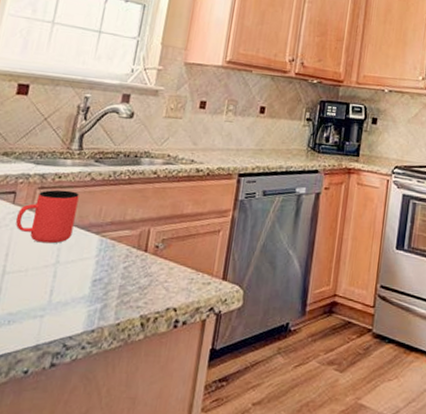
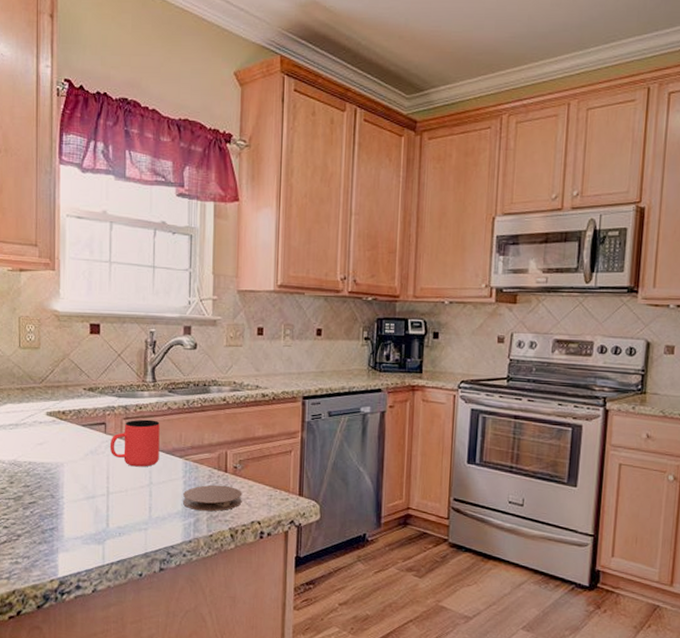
coaster: none [91,265,161,296] -> present [183,485,242,512]

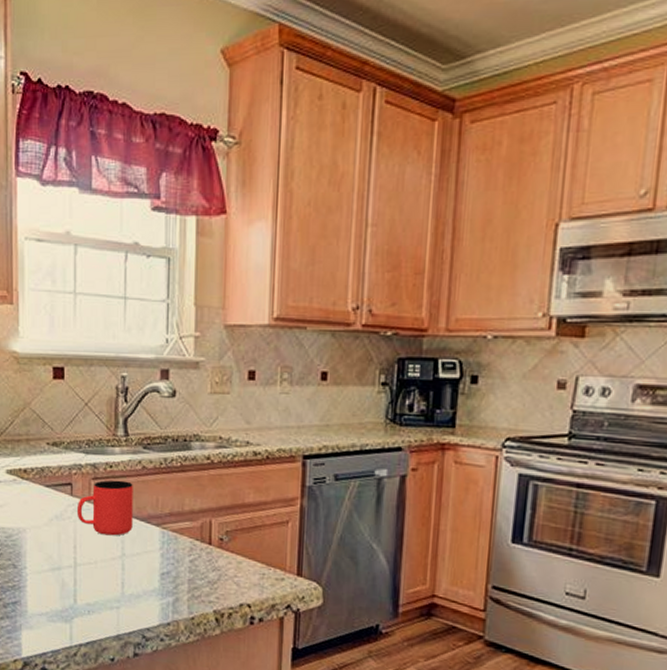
coaster: present [183,485,242,512] -> none [160,559,229,591]

